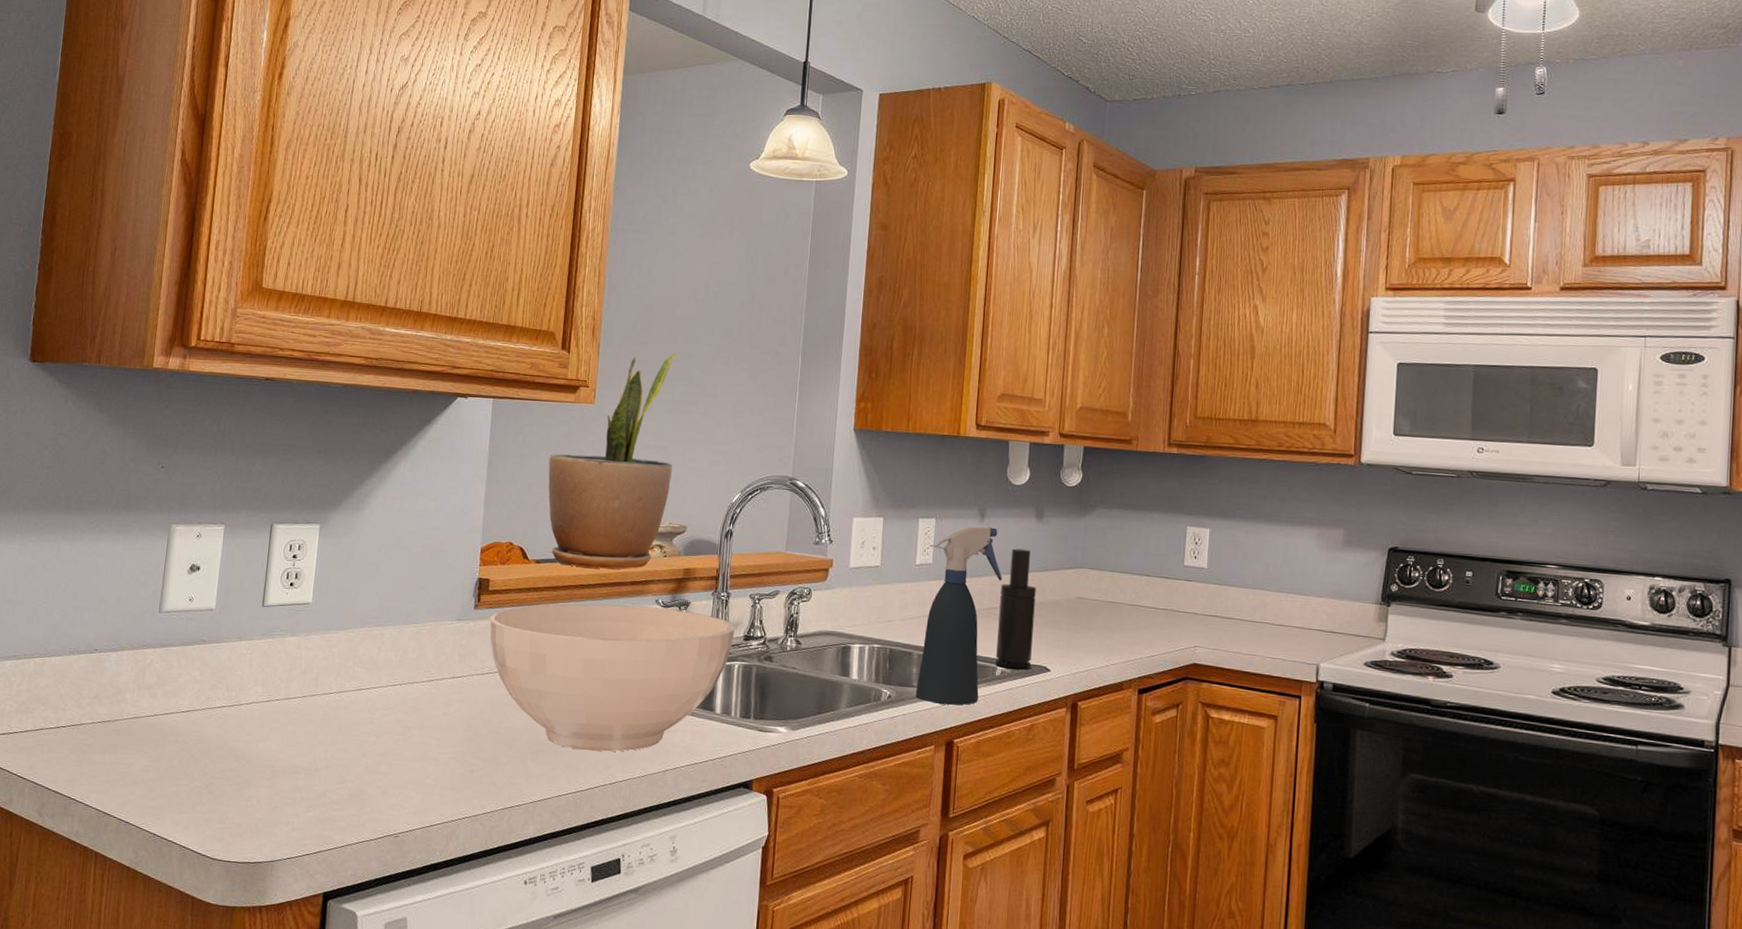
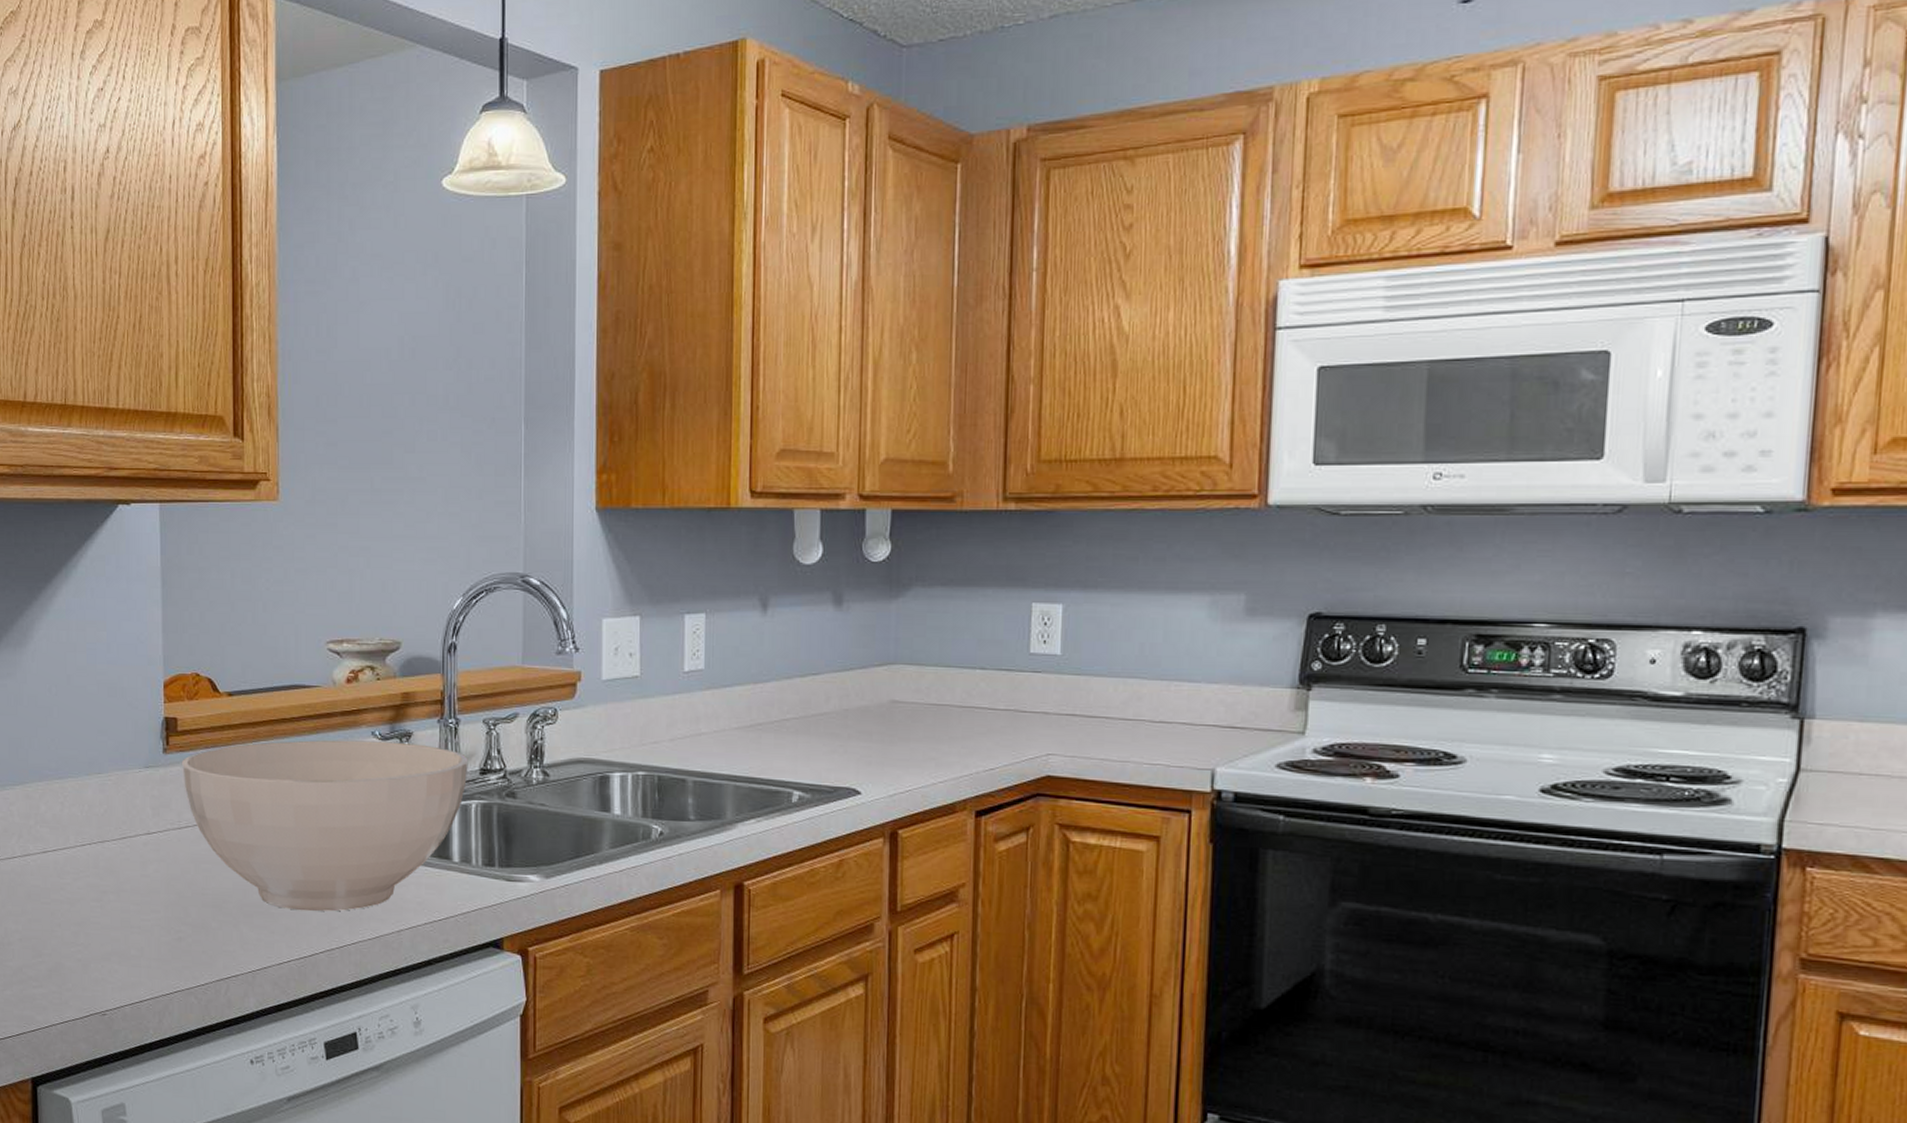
potted plant: present [548,352,679,570] -> none [232,429,377,699]
spray bottle: present [916,526,1002,705] -> none [694,619,794,840]
soap dispenser: present [995,548,1036,670] -> none [791,644,838,794]

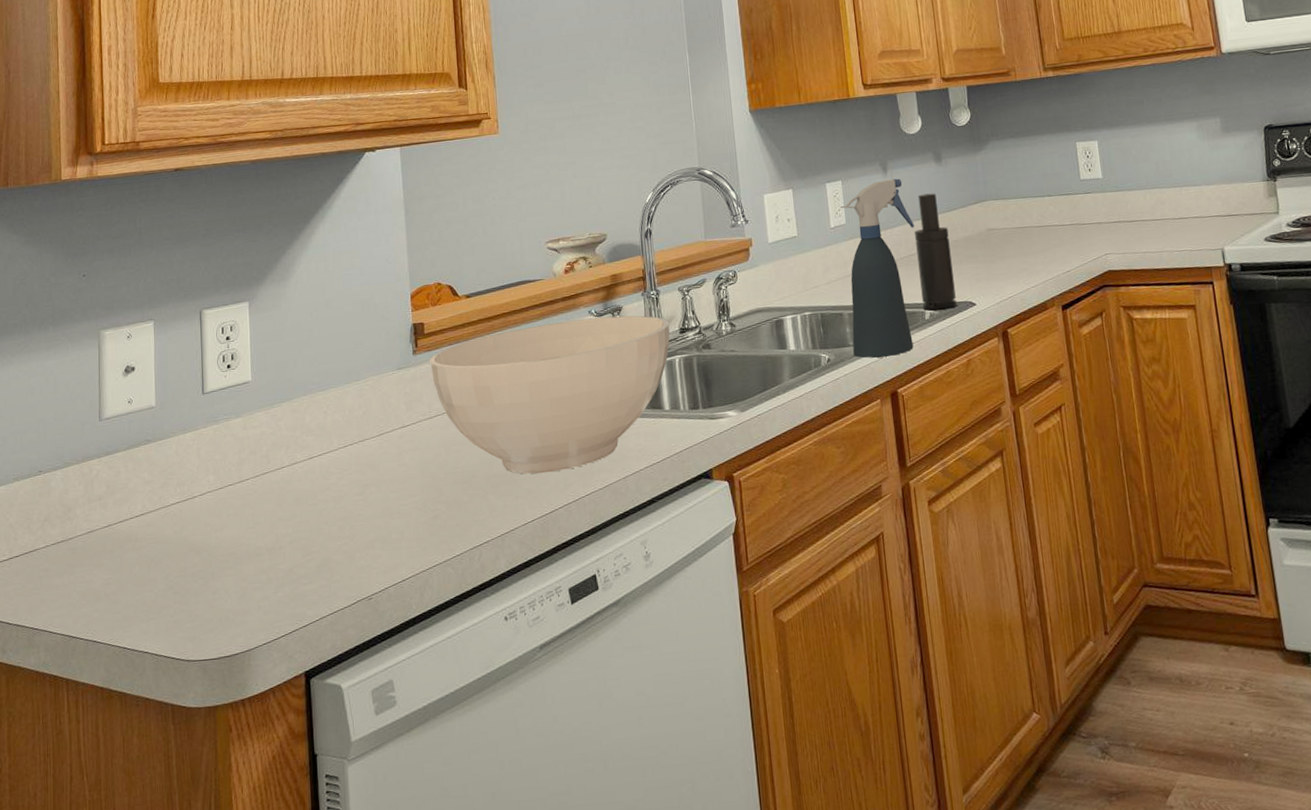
spray bottle: none [694,619,794,840] -> present [839,178,914,358]
soap dispenser: none [791,644,838,794] -> present [914,193,957,311]

